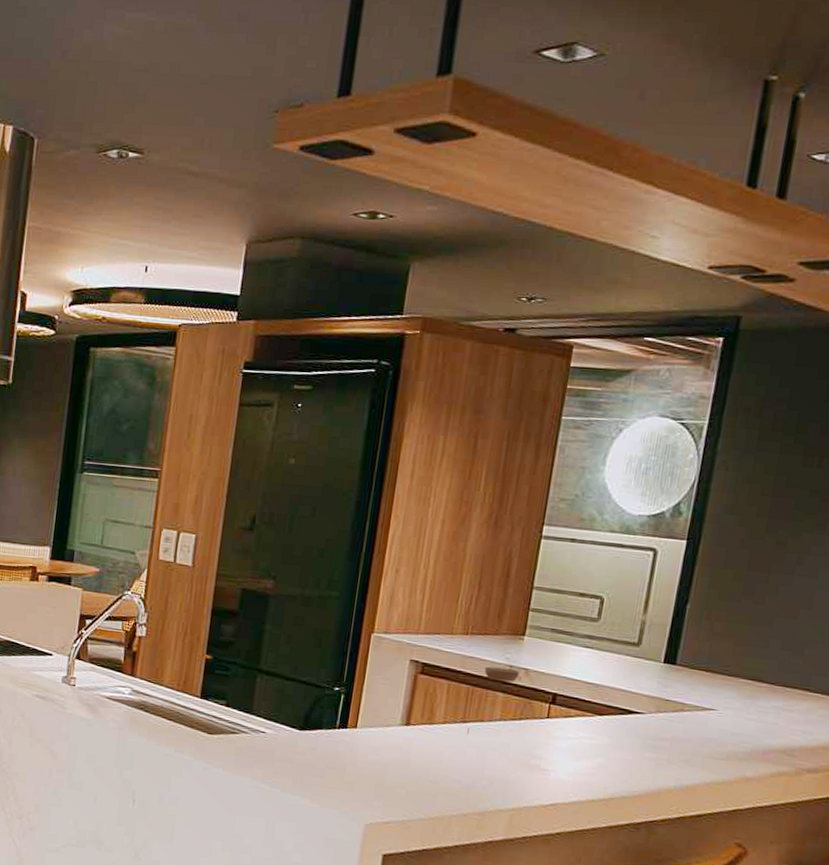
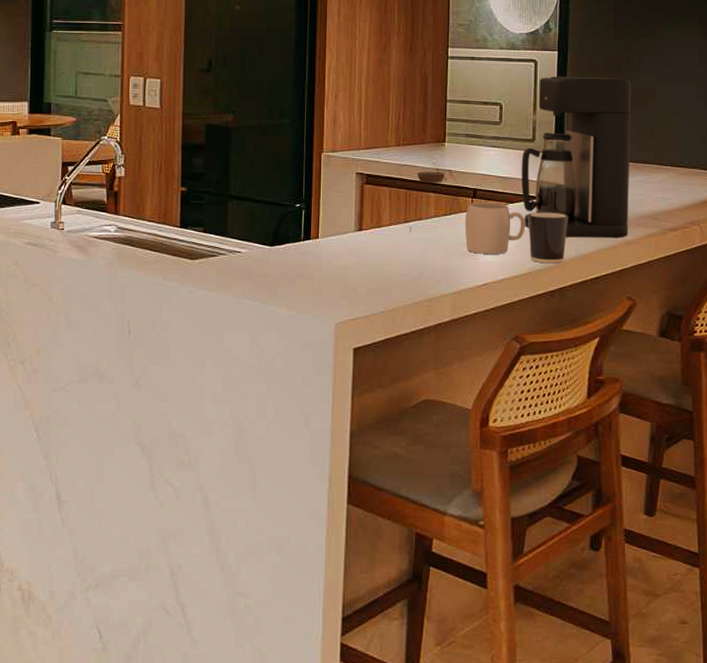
mug: none [534,708,615,773] -> present [464,202,526,254]
coffee maker: none [612,570,783,773] -> present [521,76,632,239]
mug: none [614,728,672,793] -> present [528,212,568,264]

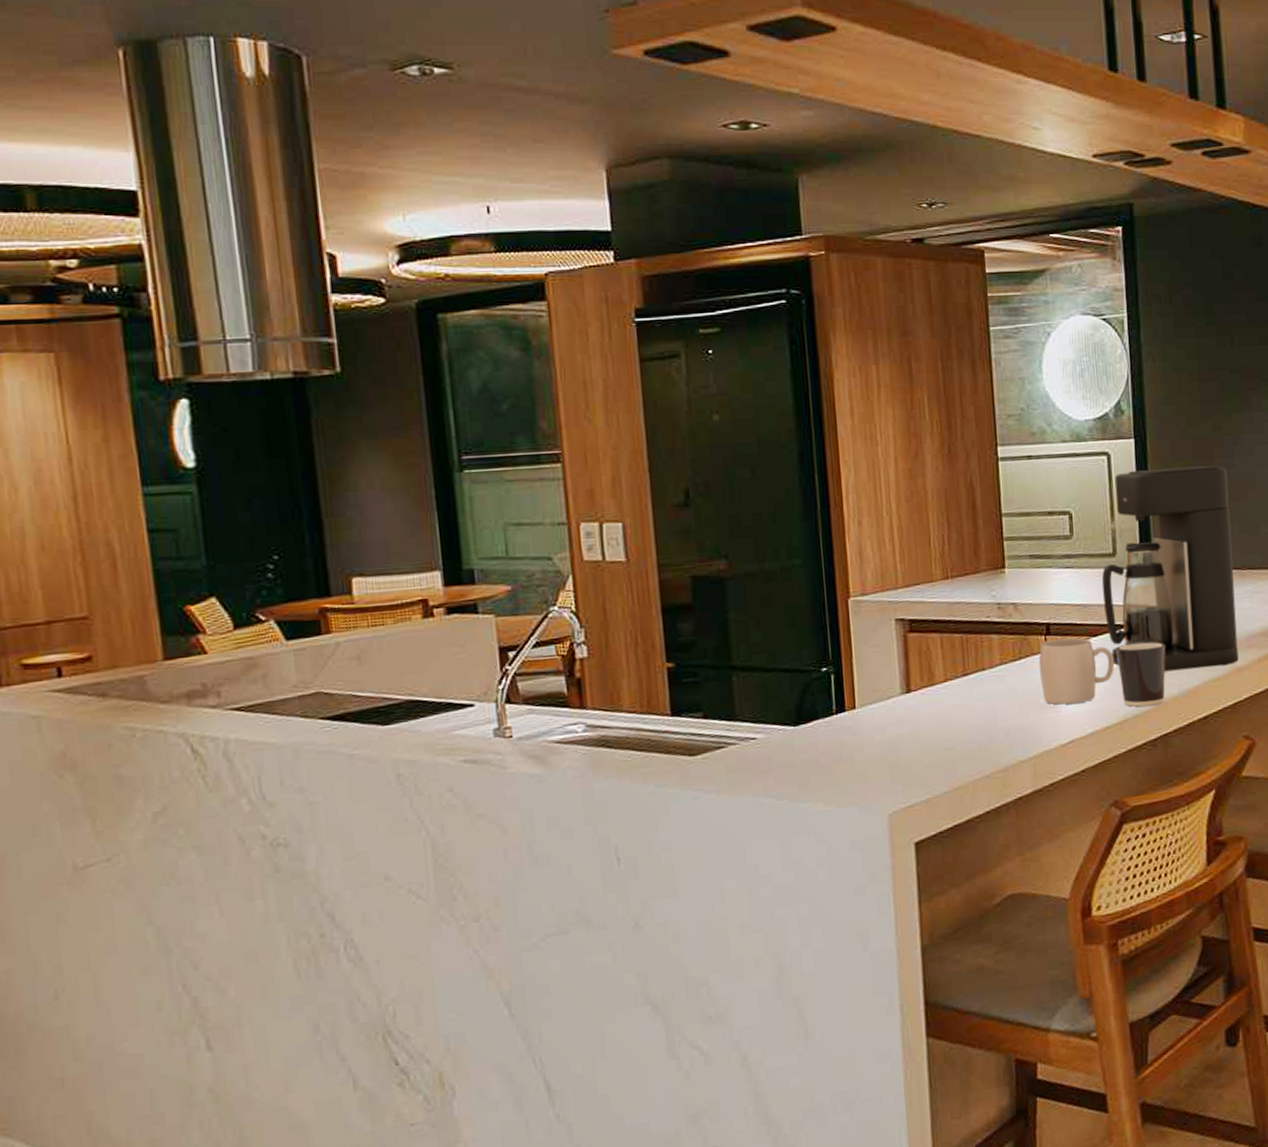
jar: present [410,171,445,233] -> none [971,606,1009,689]

